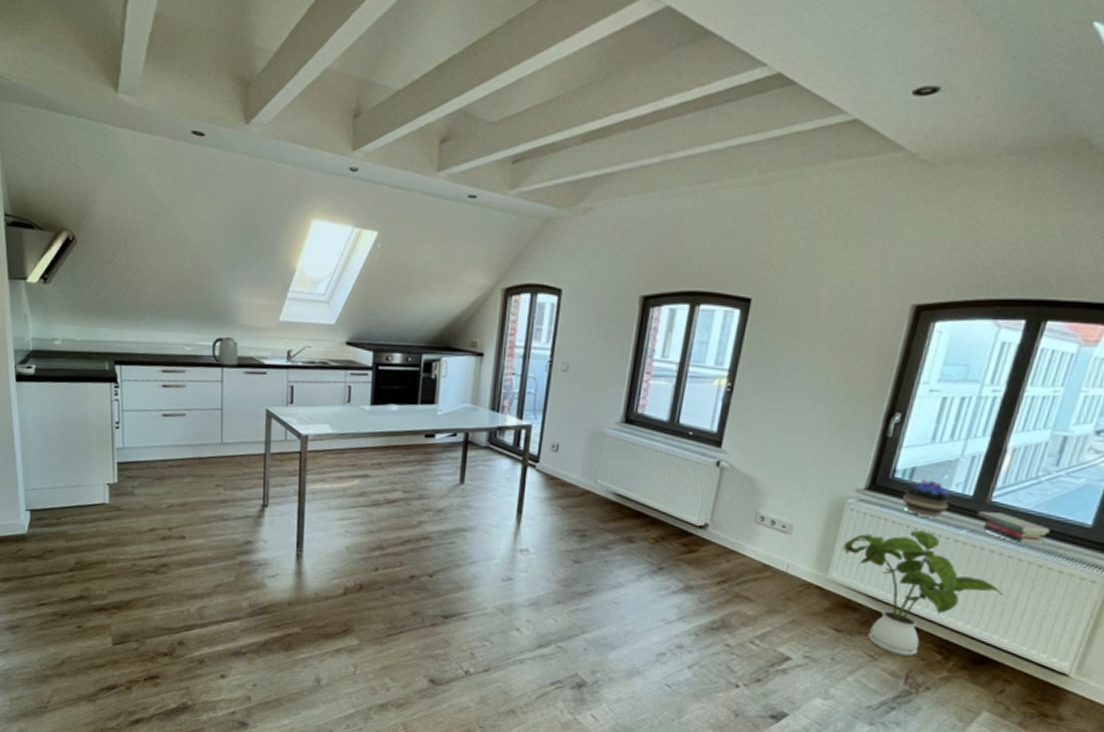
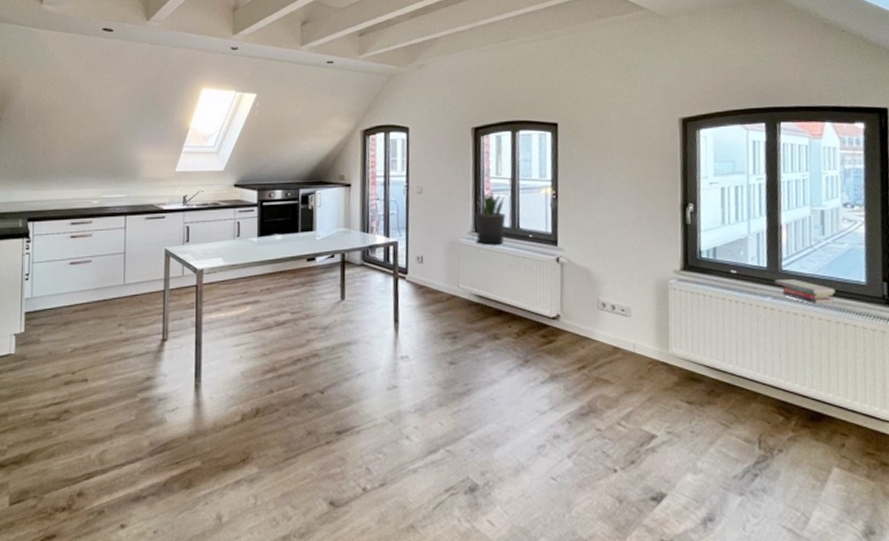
kettle: present [211,336,239,367] -> none [116,188,140,215]
planter: none [625,372,667,440] -> present [474,188,506,245]
house plant: present [842,530,1004,657] -> none [675,301,817,421]
potted flower: present [902,478,954,518] -> none [712,255,752,289]

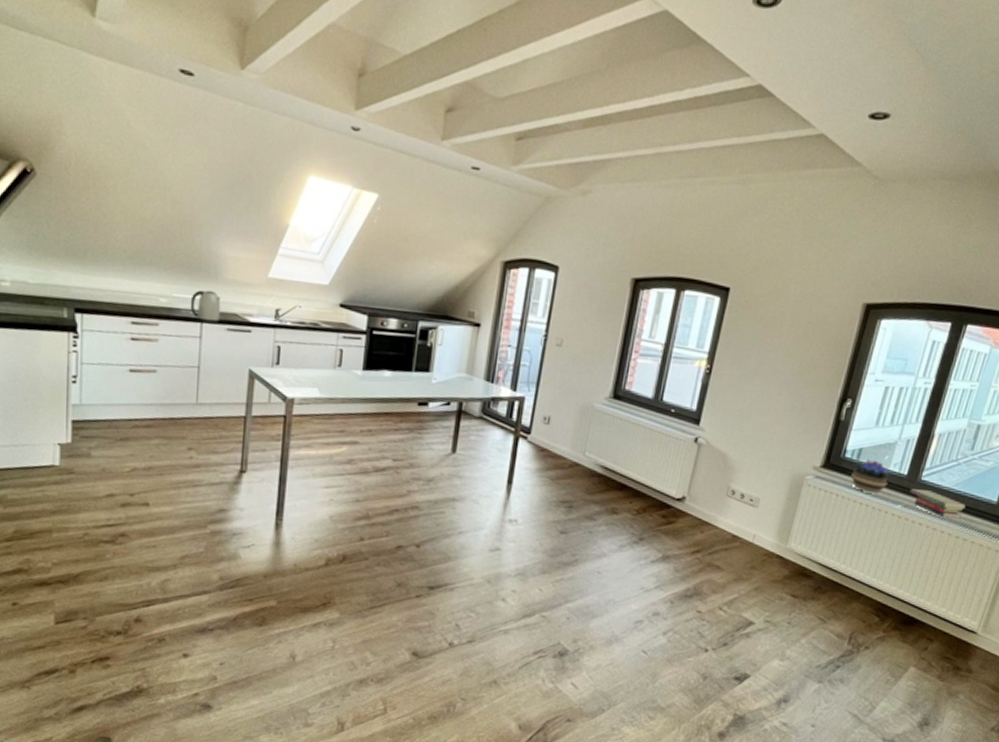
kettle: none [116,188,140,215] -> present [190,290,222,323]
planter: present [474,188,506,245] -> none [613,350,653,416]
potted flower: none [712,255,752,289] -> present [851,458,892,494]

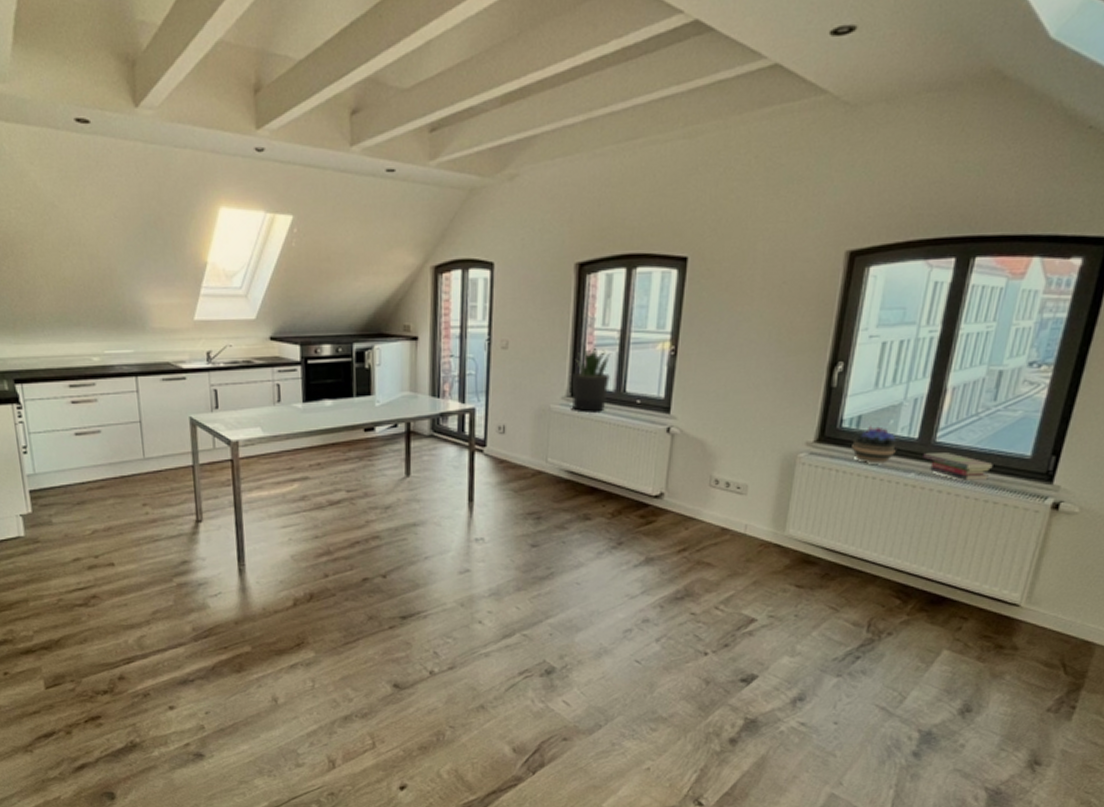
kettle: present [190,290,222,323] -> none [121,342,154,375]
planter: none [613,350,653,416] -> present [571,342,610,413]

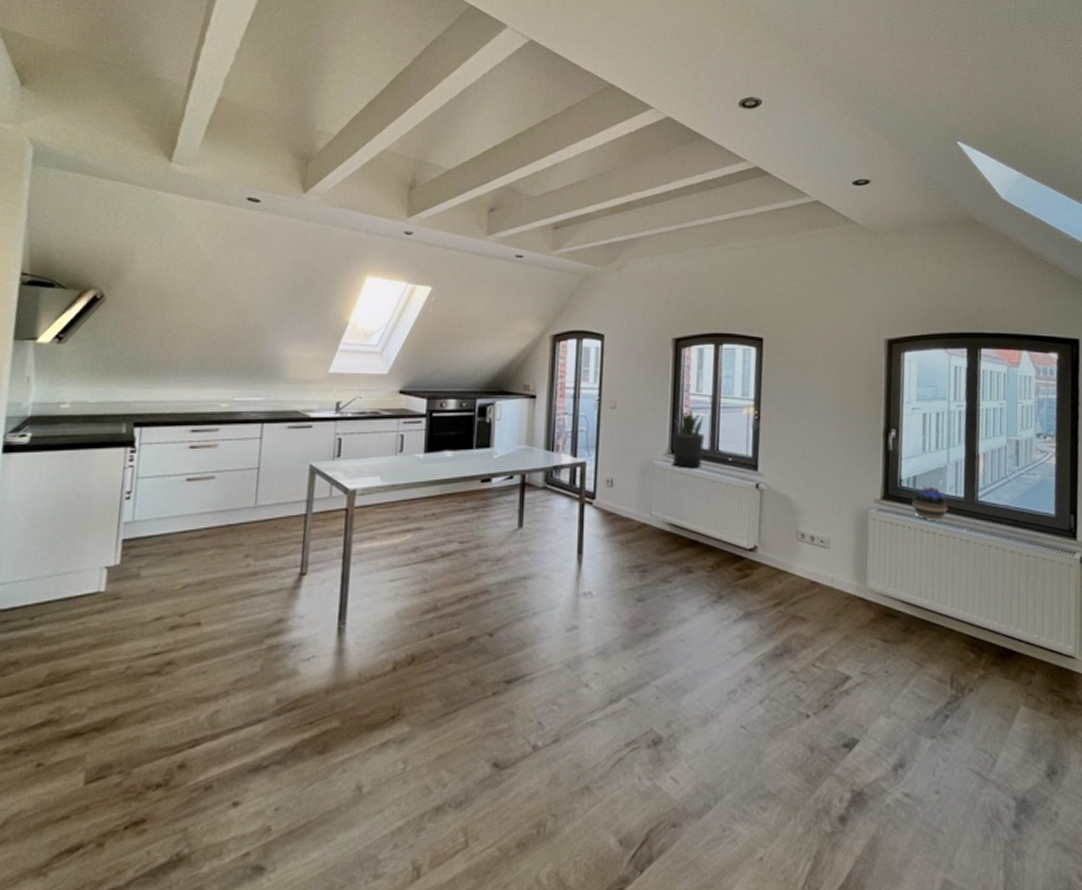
books: present [923,453,993,482] -> none [970,511,1027,537]

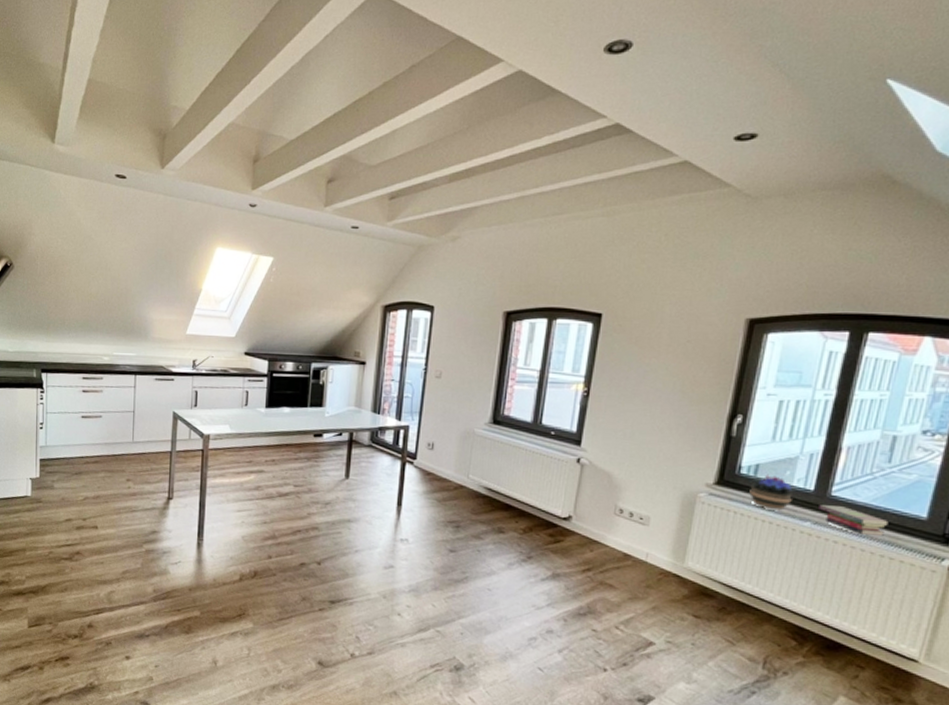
planter: present [671,405,705,468] -> none [493,378,530,439]
books: none [970,511,1027,537] -> present [819,505,889,536]

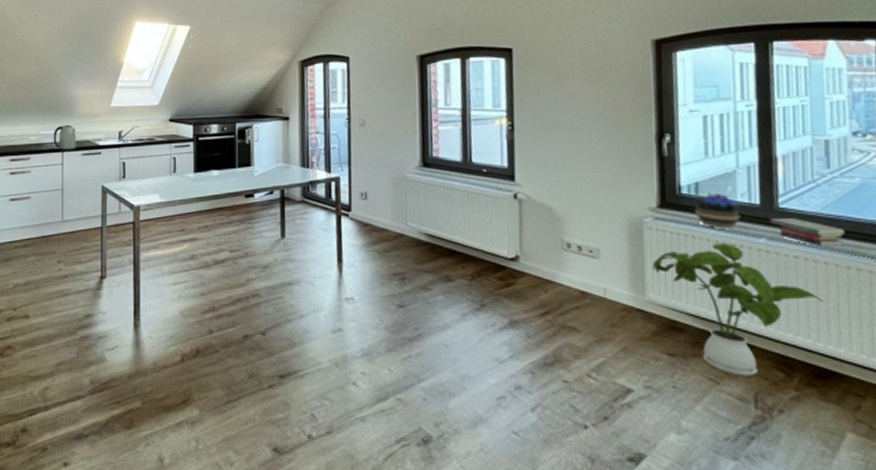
kettle: none [126,348,150,375] -> present [53,124,77,151]
house plant: none [696,522,850,642] -> present [652,243,824,377]

